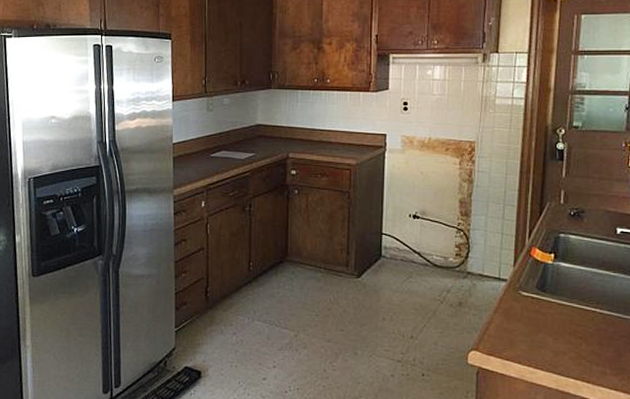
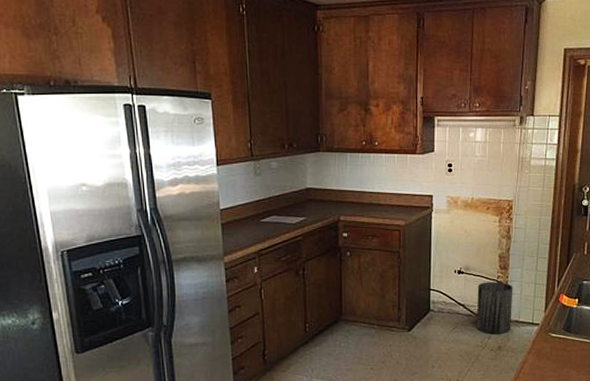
trash can: none [433,229,476,288] -> present [476,281,513,334]

